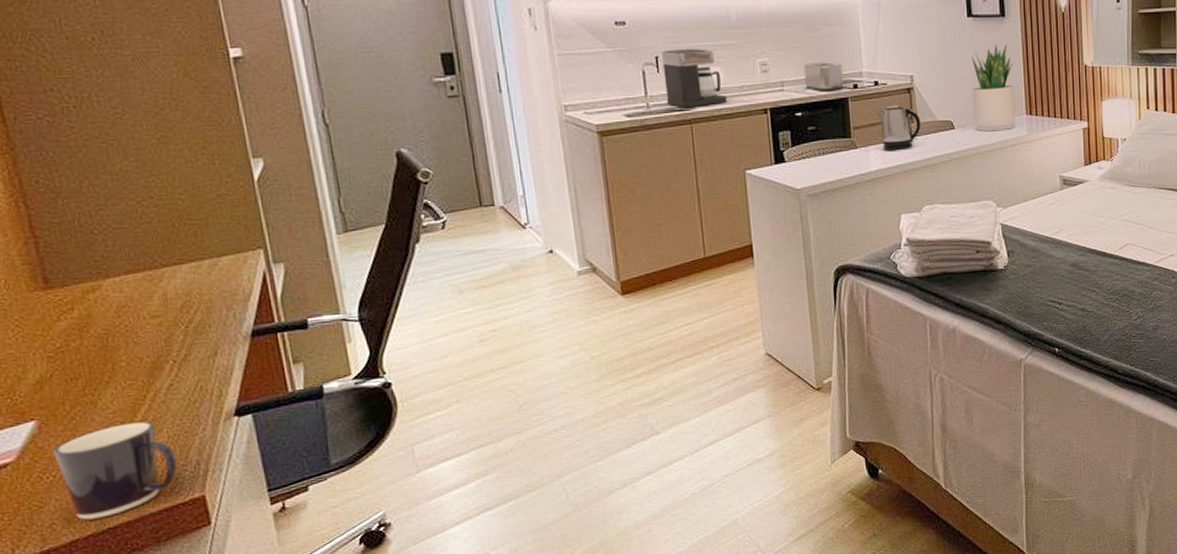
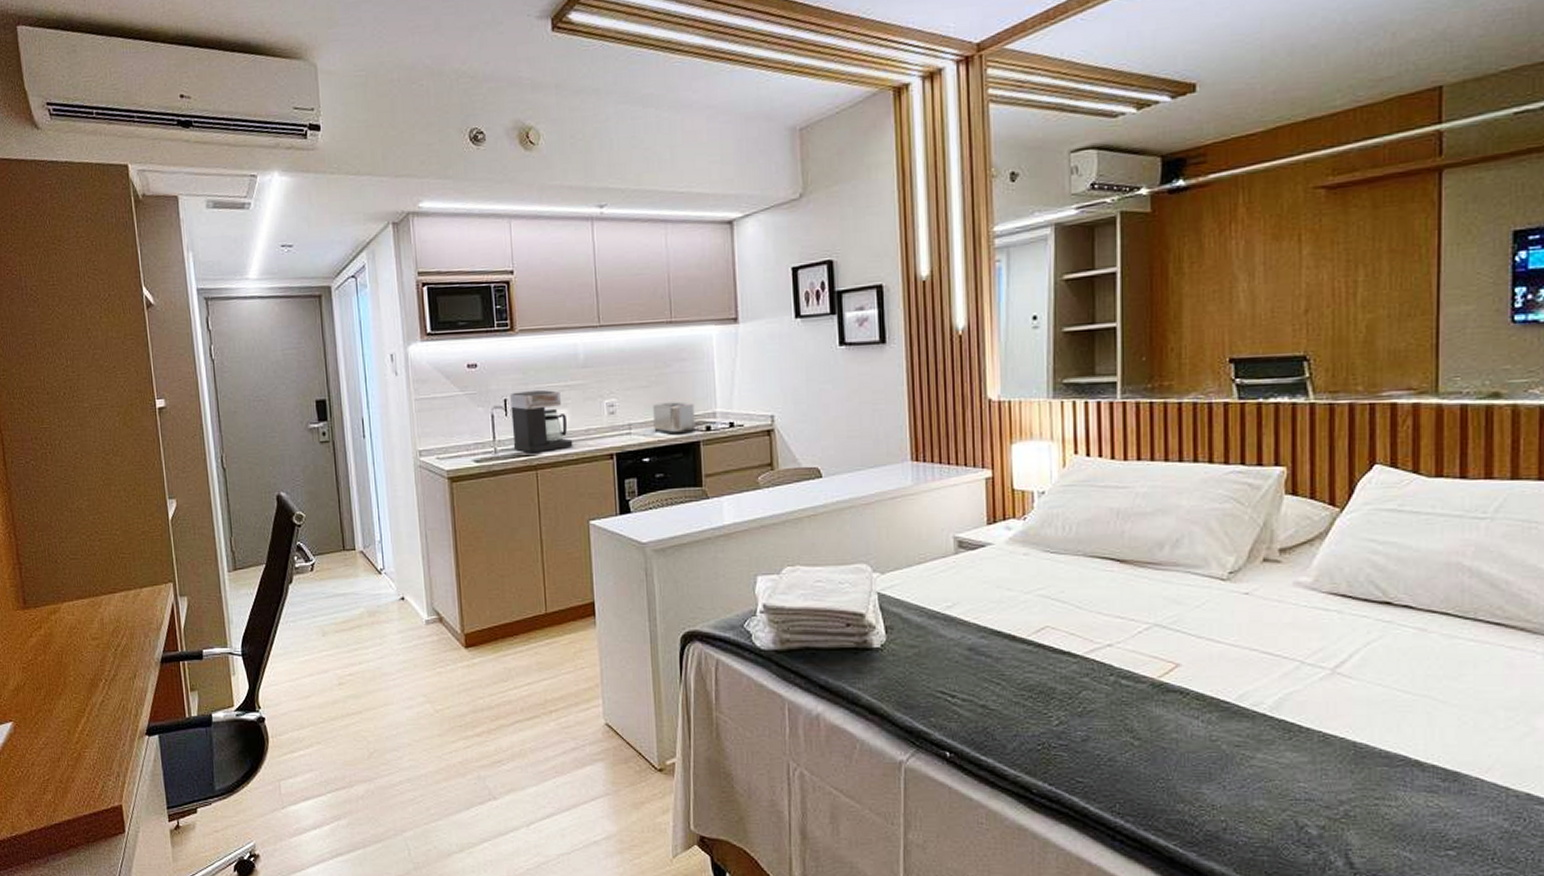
mug: present [53,420,178,520] -> none [22,731,104,814]
kettle: present [878,105,921,151] -> none [733,449,782,503]
planter: present [971,44,1016,132] -> none [843,376,898,481]

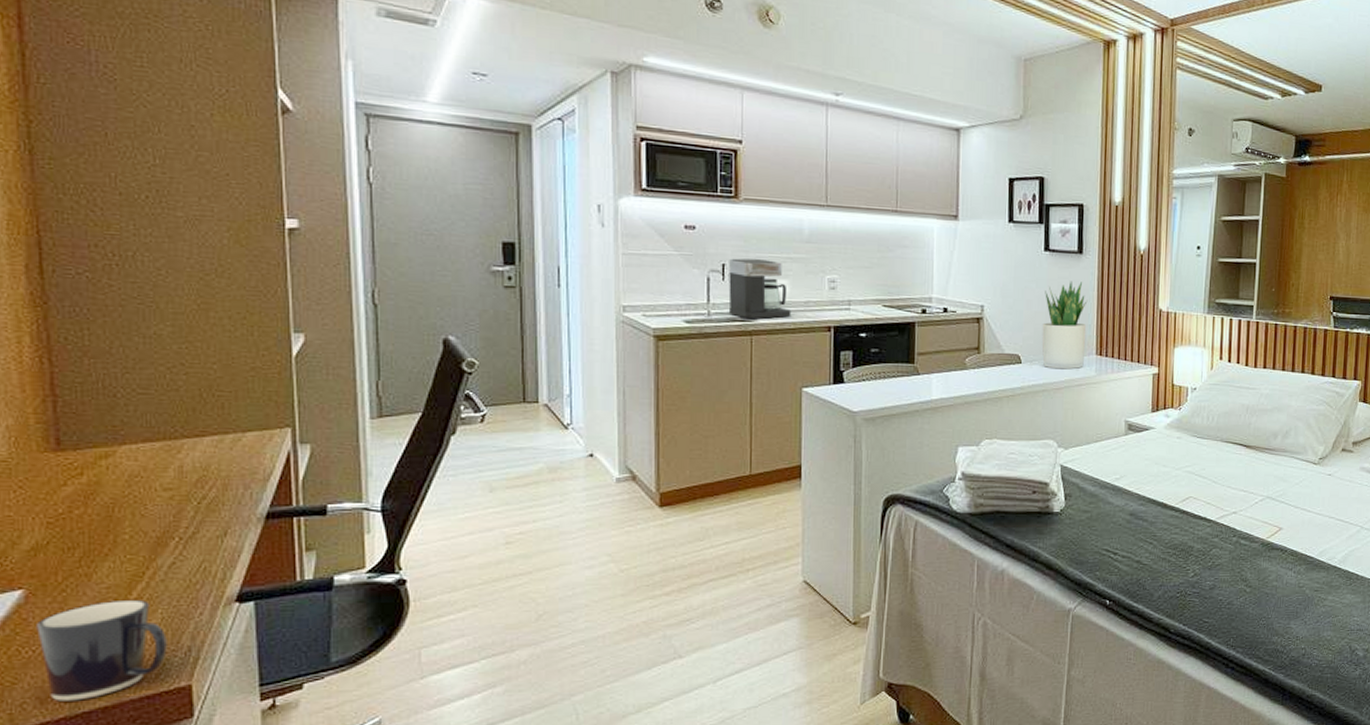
mug: none [22,731,104,814] -> present [36,599,167,702]
toaster: present [653,402,696,435] -> none [873,283,913,314]
planter: none [843,376,898,481] -> present [1041,281,1088,370]

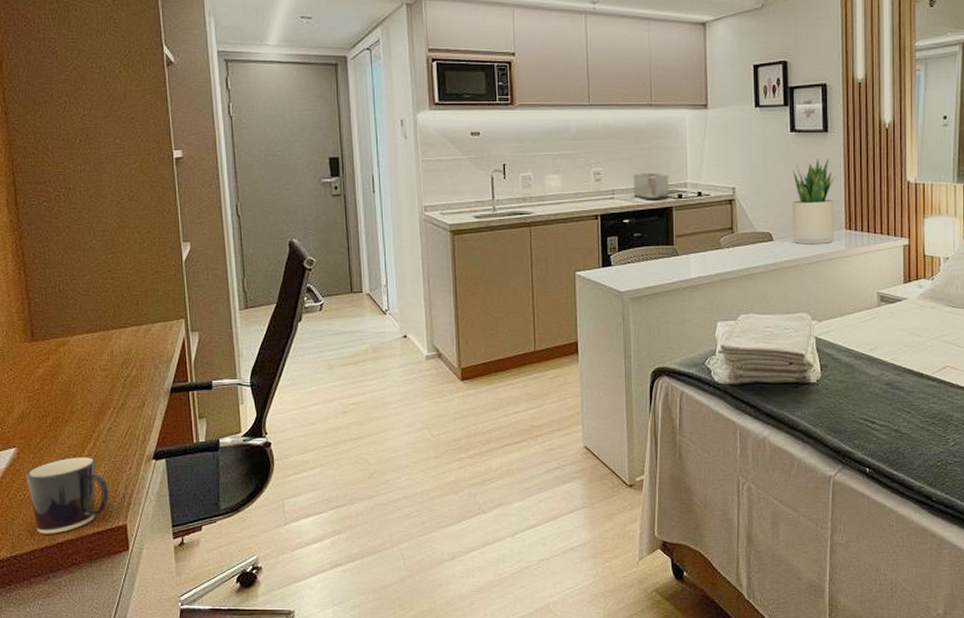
coffee maker: present [728,258,792,320] -> none [509,158,563,212]
toaster: none [873,283,913,314] -> present [633,173,669,200]

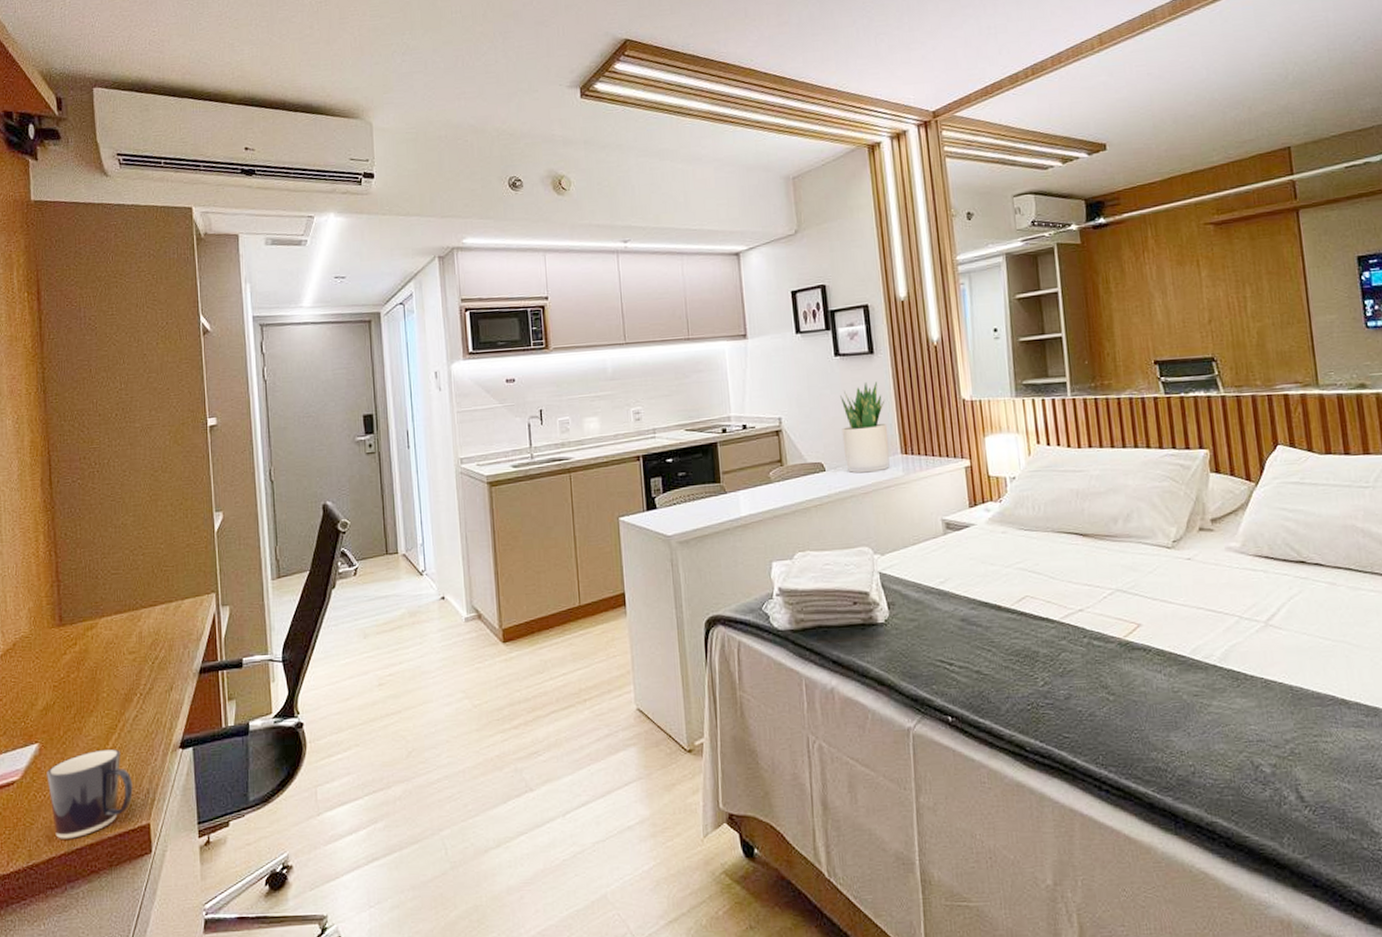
toaster: present [633,173,669,200] -> none [674,408,713,437]

